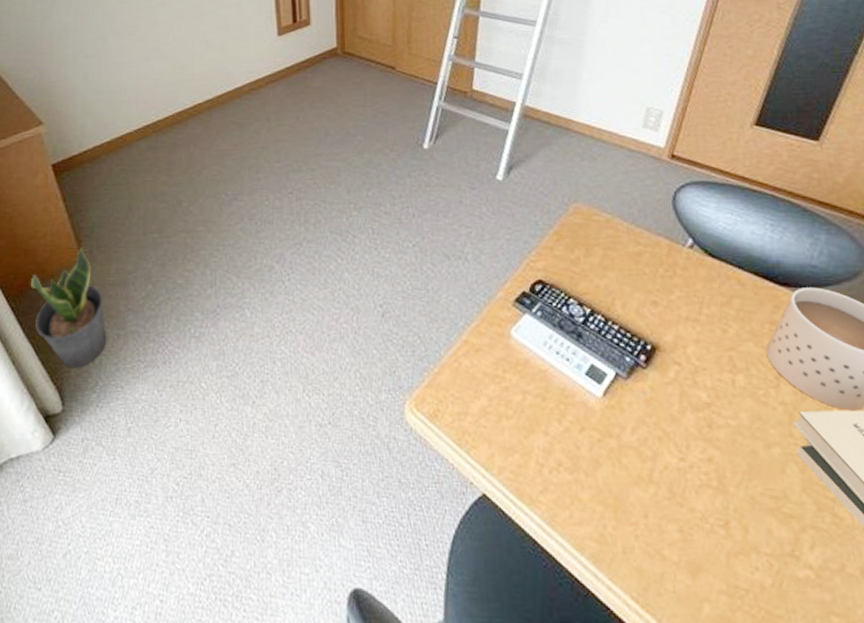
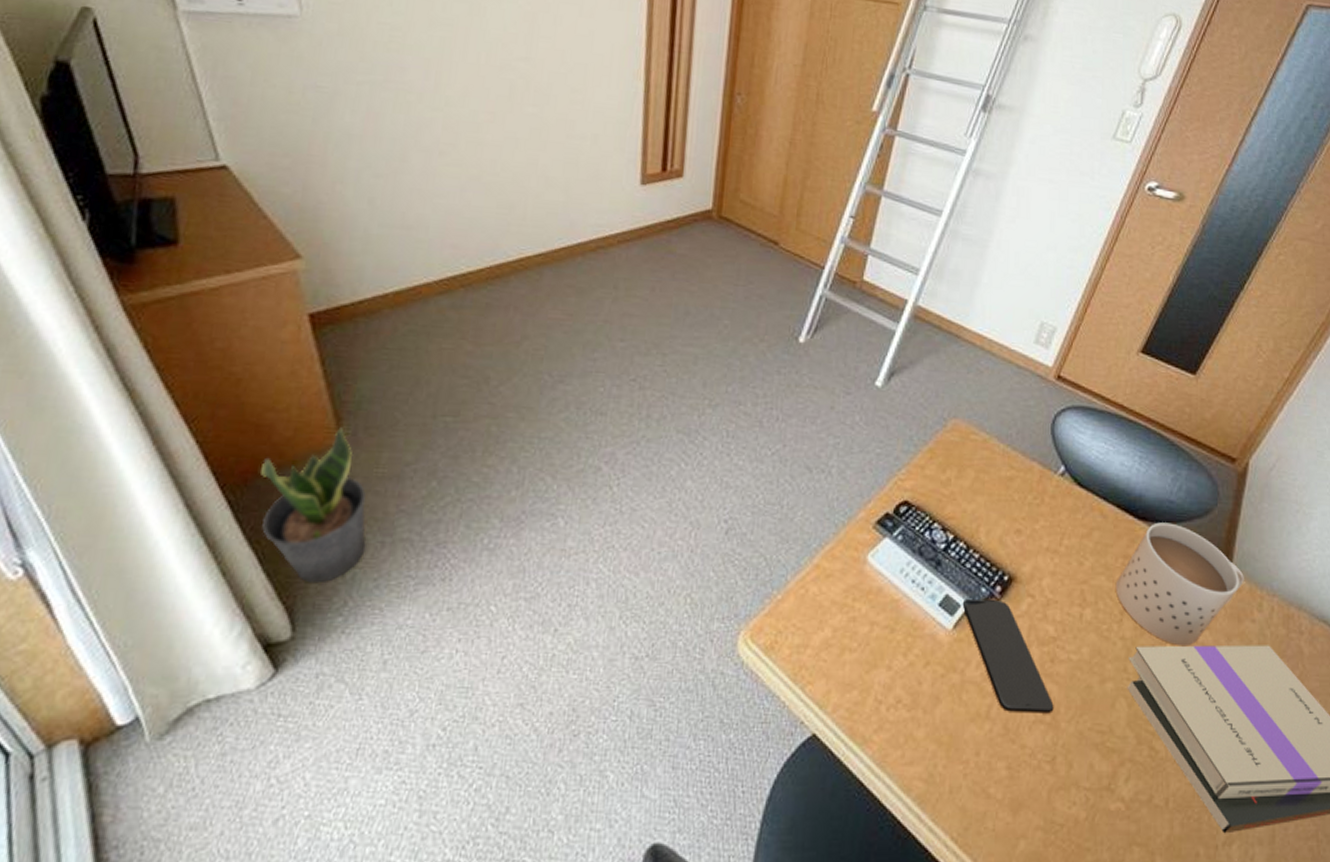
smartphone: none [608,367,719,478] -> present [962,598,1054,714]

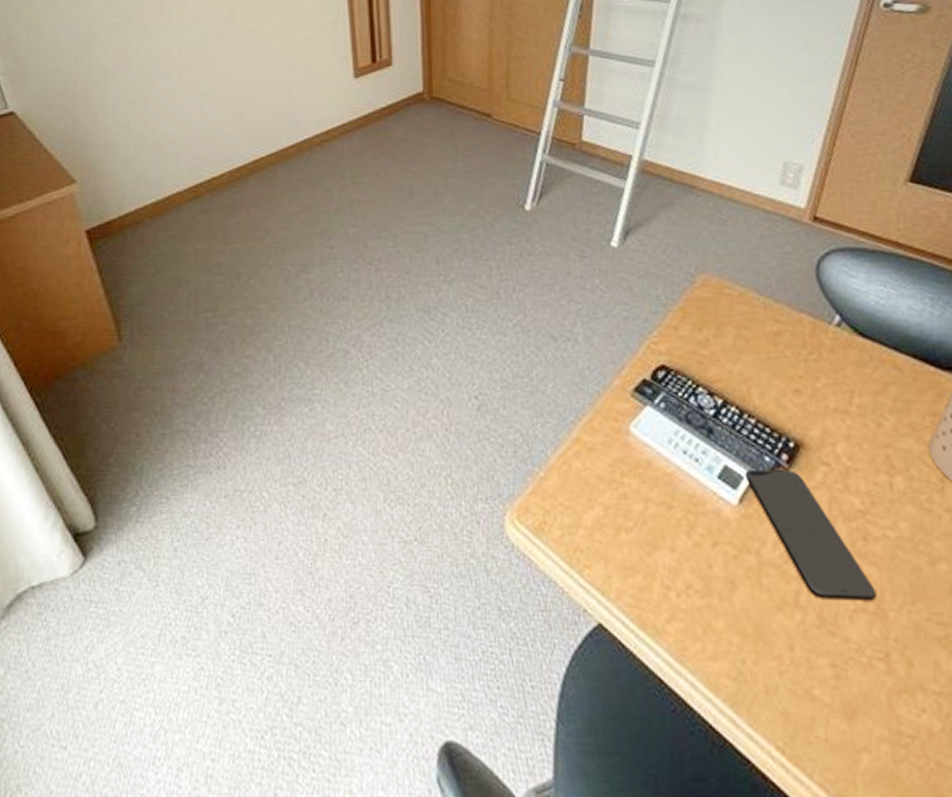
potted plant: present [261,428,366,584] -> none [59,330,150,476]

